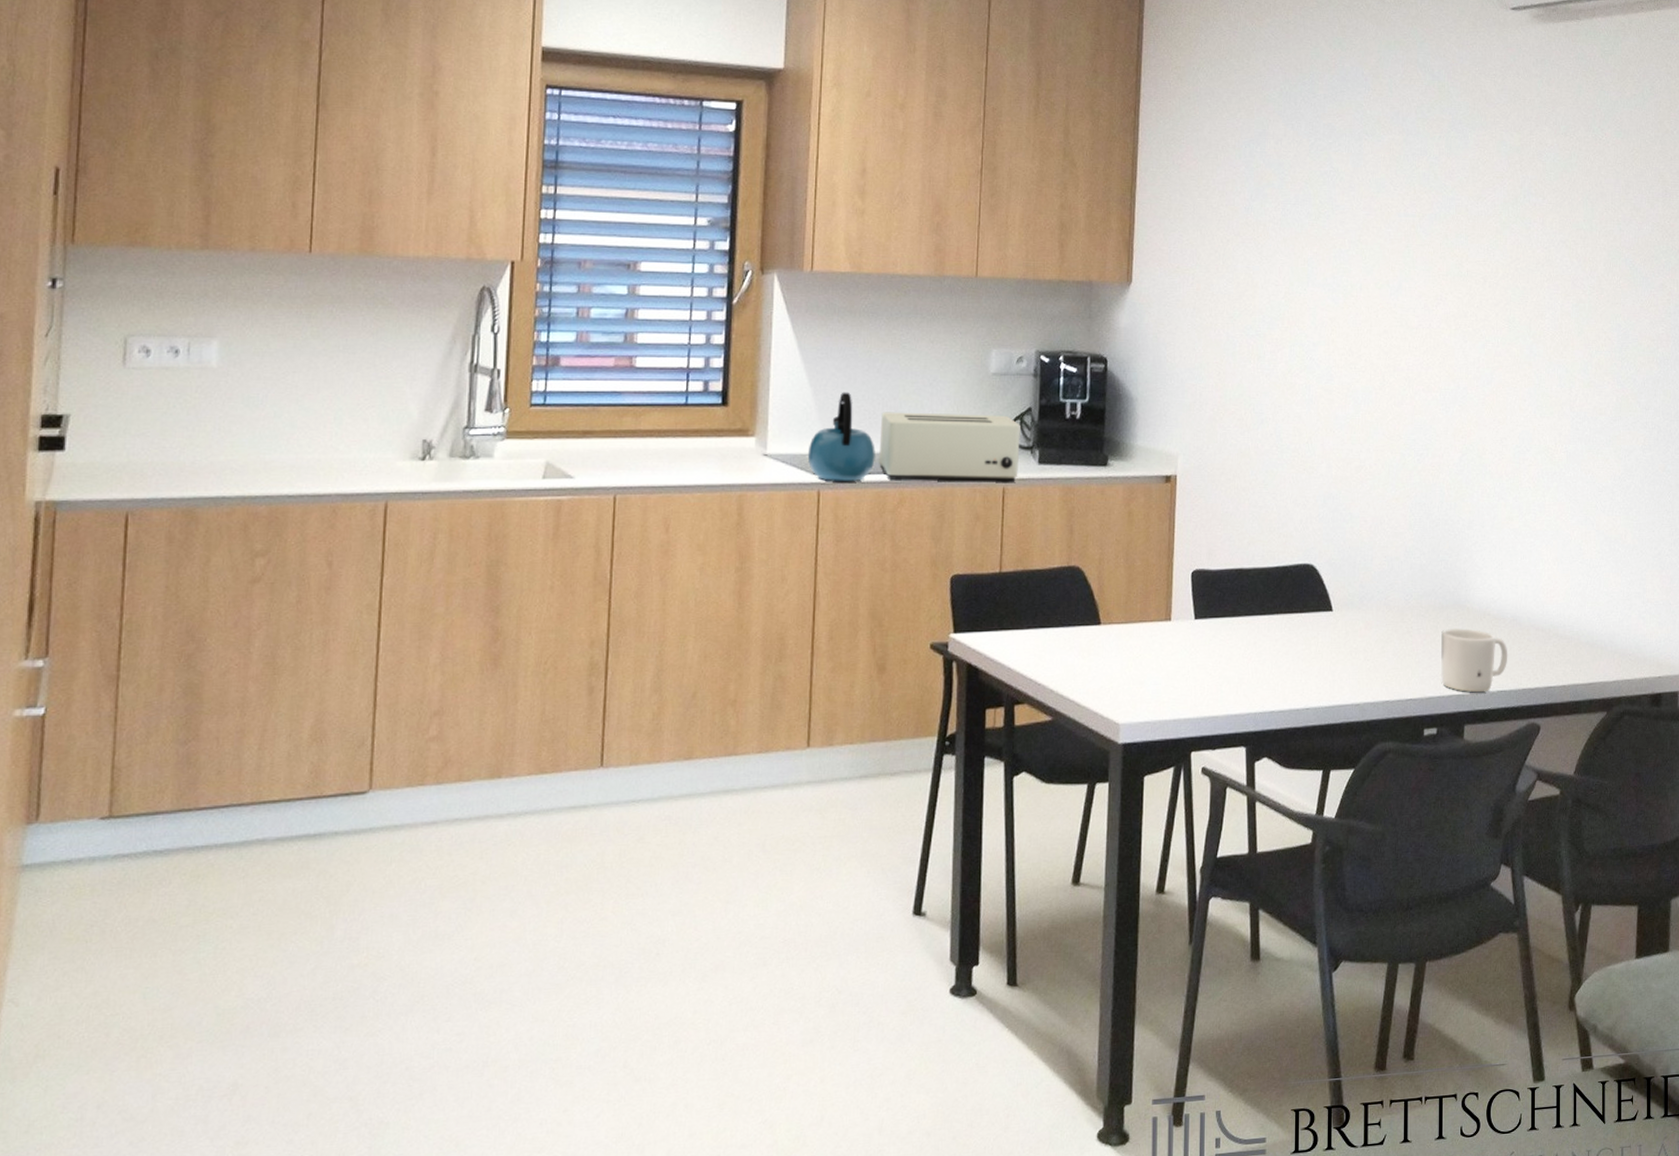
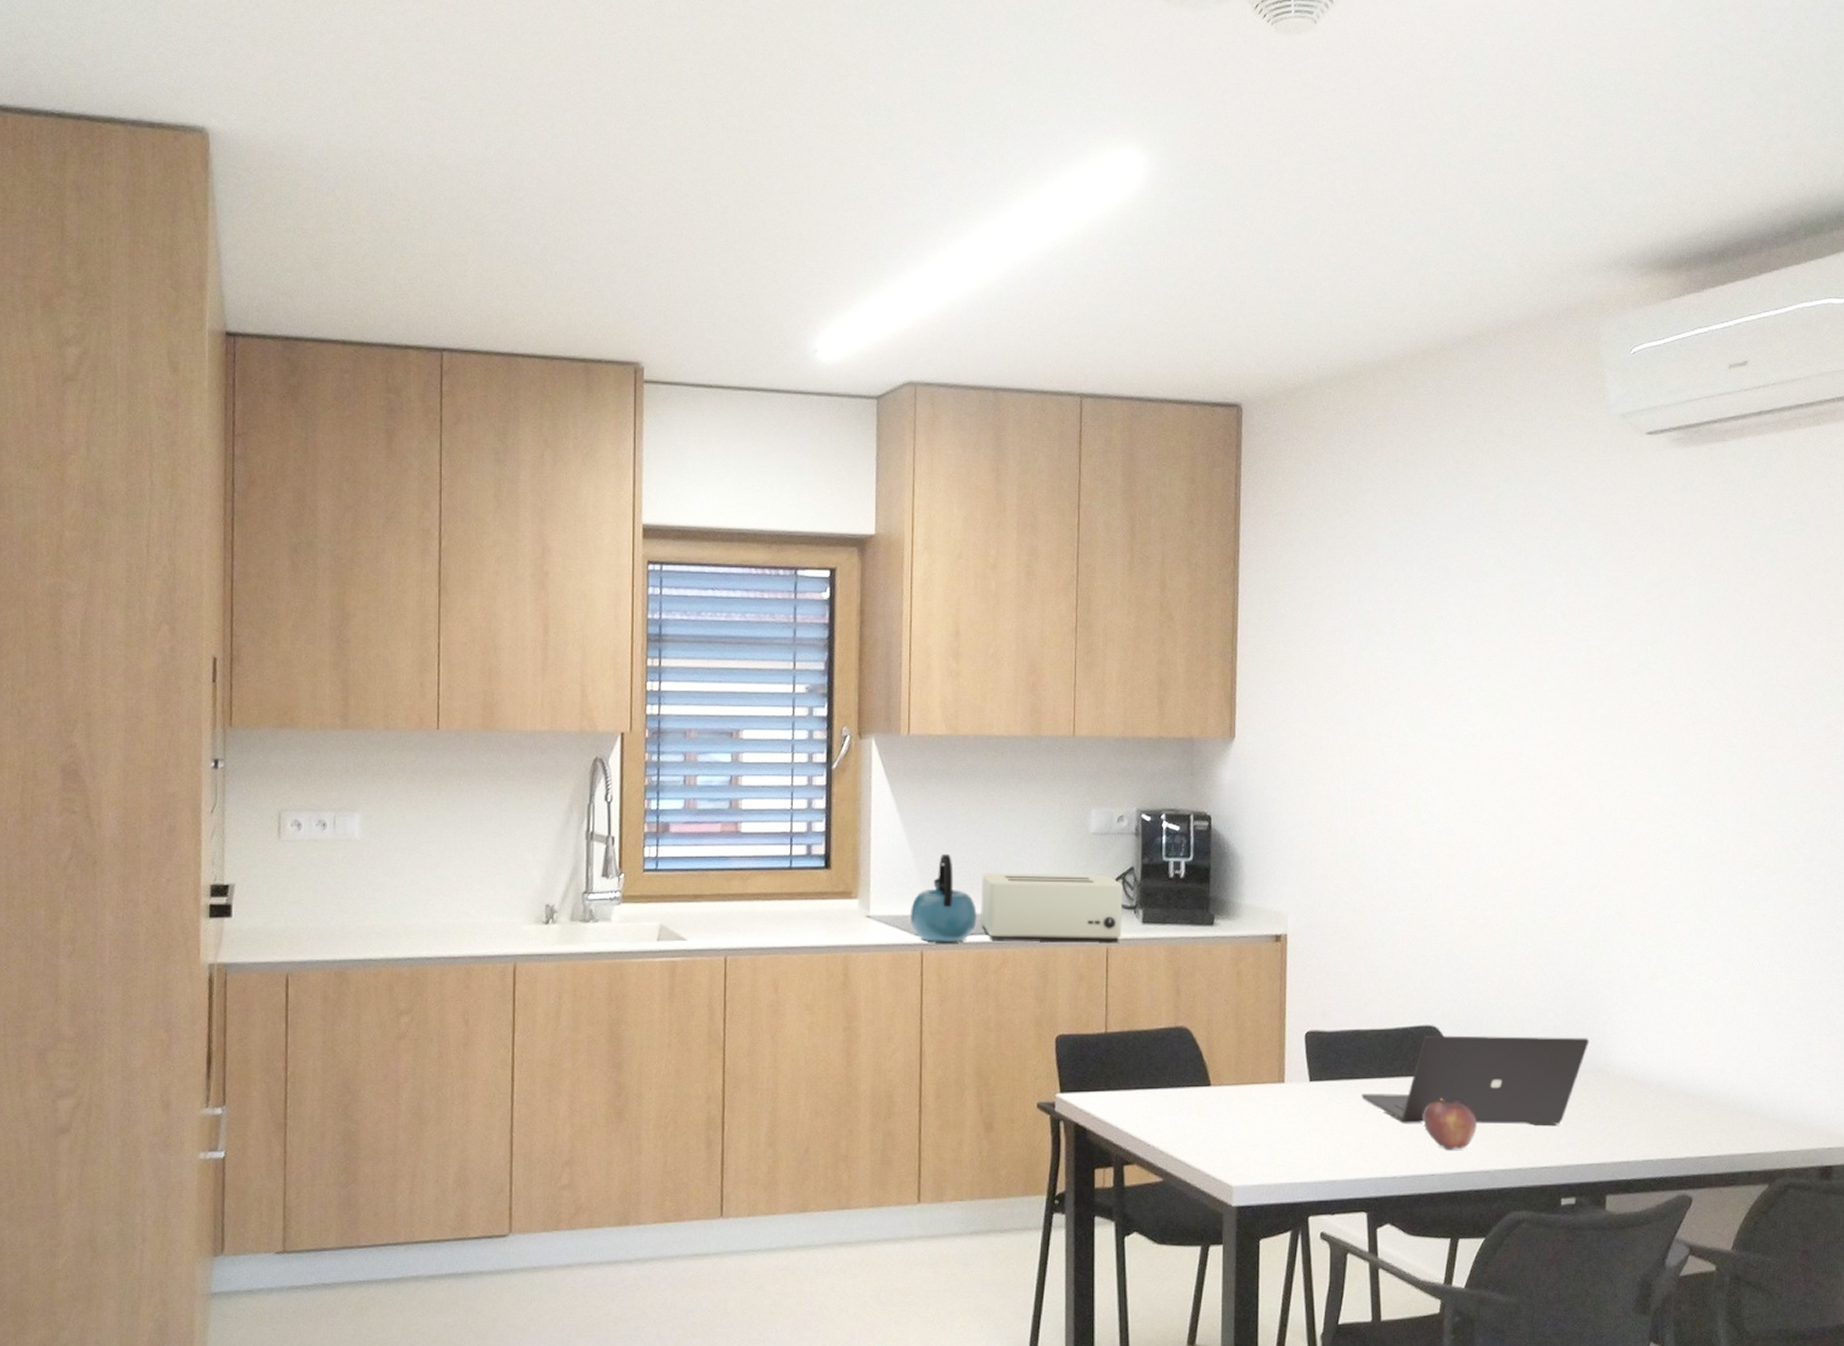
laptop: none [1243,573,1452,659] -> present [1361,1035,1589,1125]
fruit: none [1300,633,1349,684] -> present [1423,1097,1477,1150]
mug: present [1441,628,1508,693] -> none [1579,1094,1655,1162]

